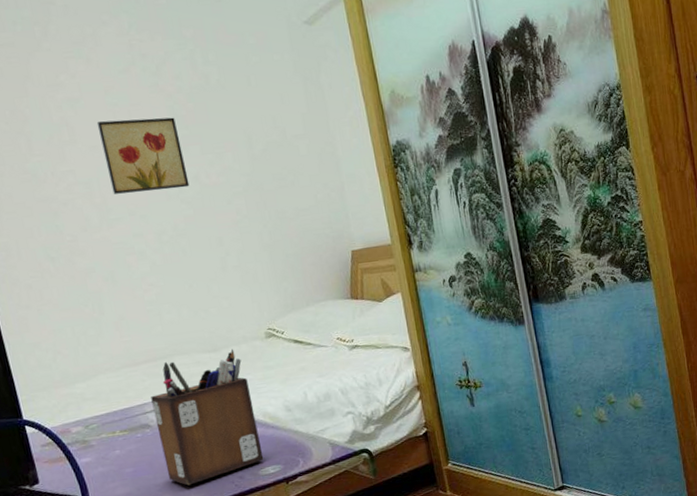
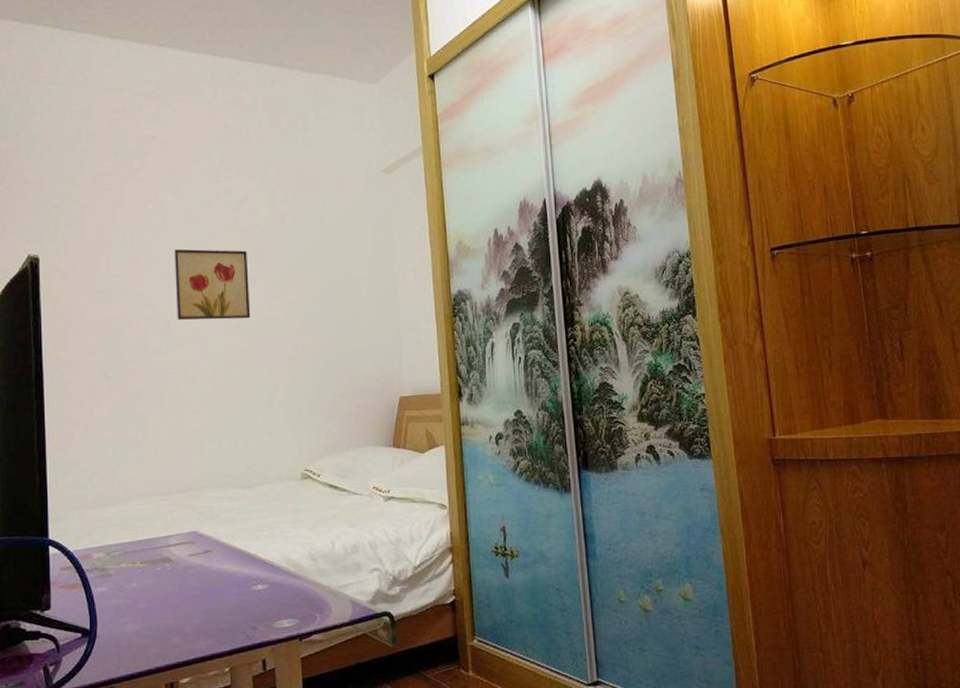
desk organizer: present [151,348,264,486] -> none [177,487,280,631]

